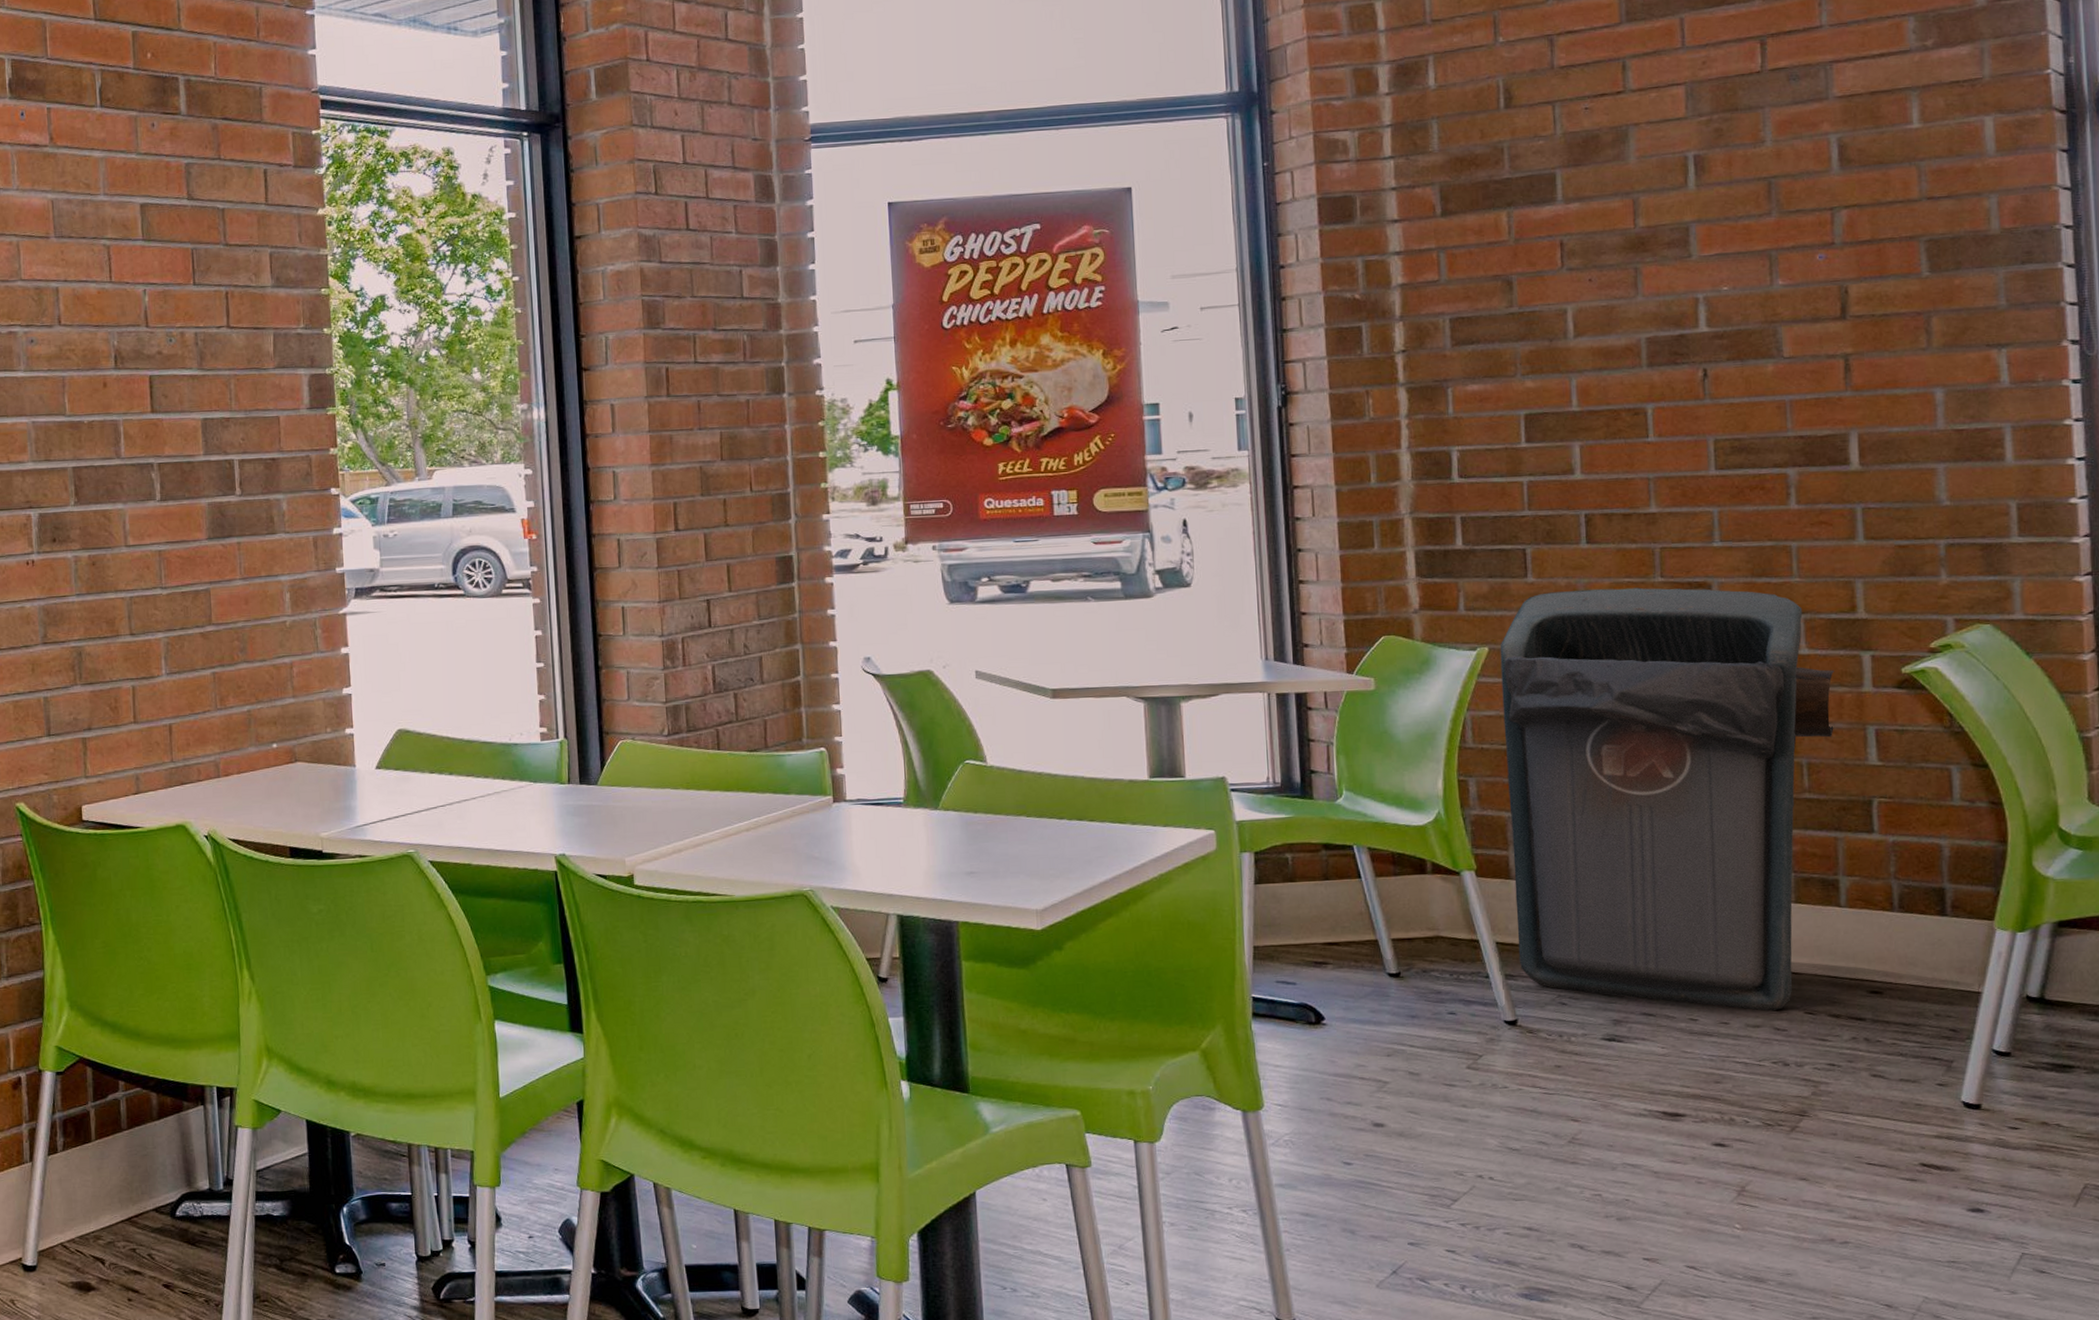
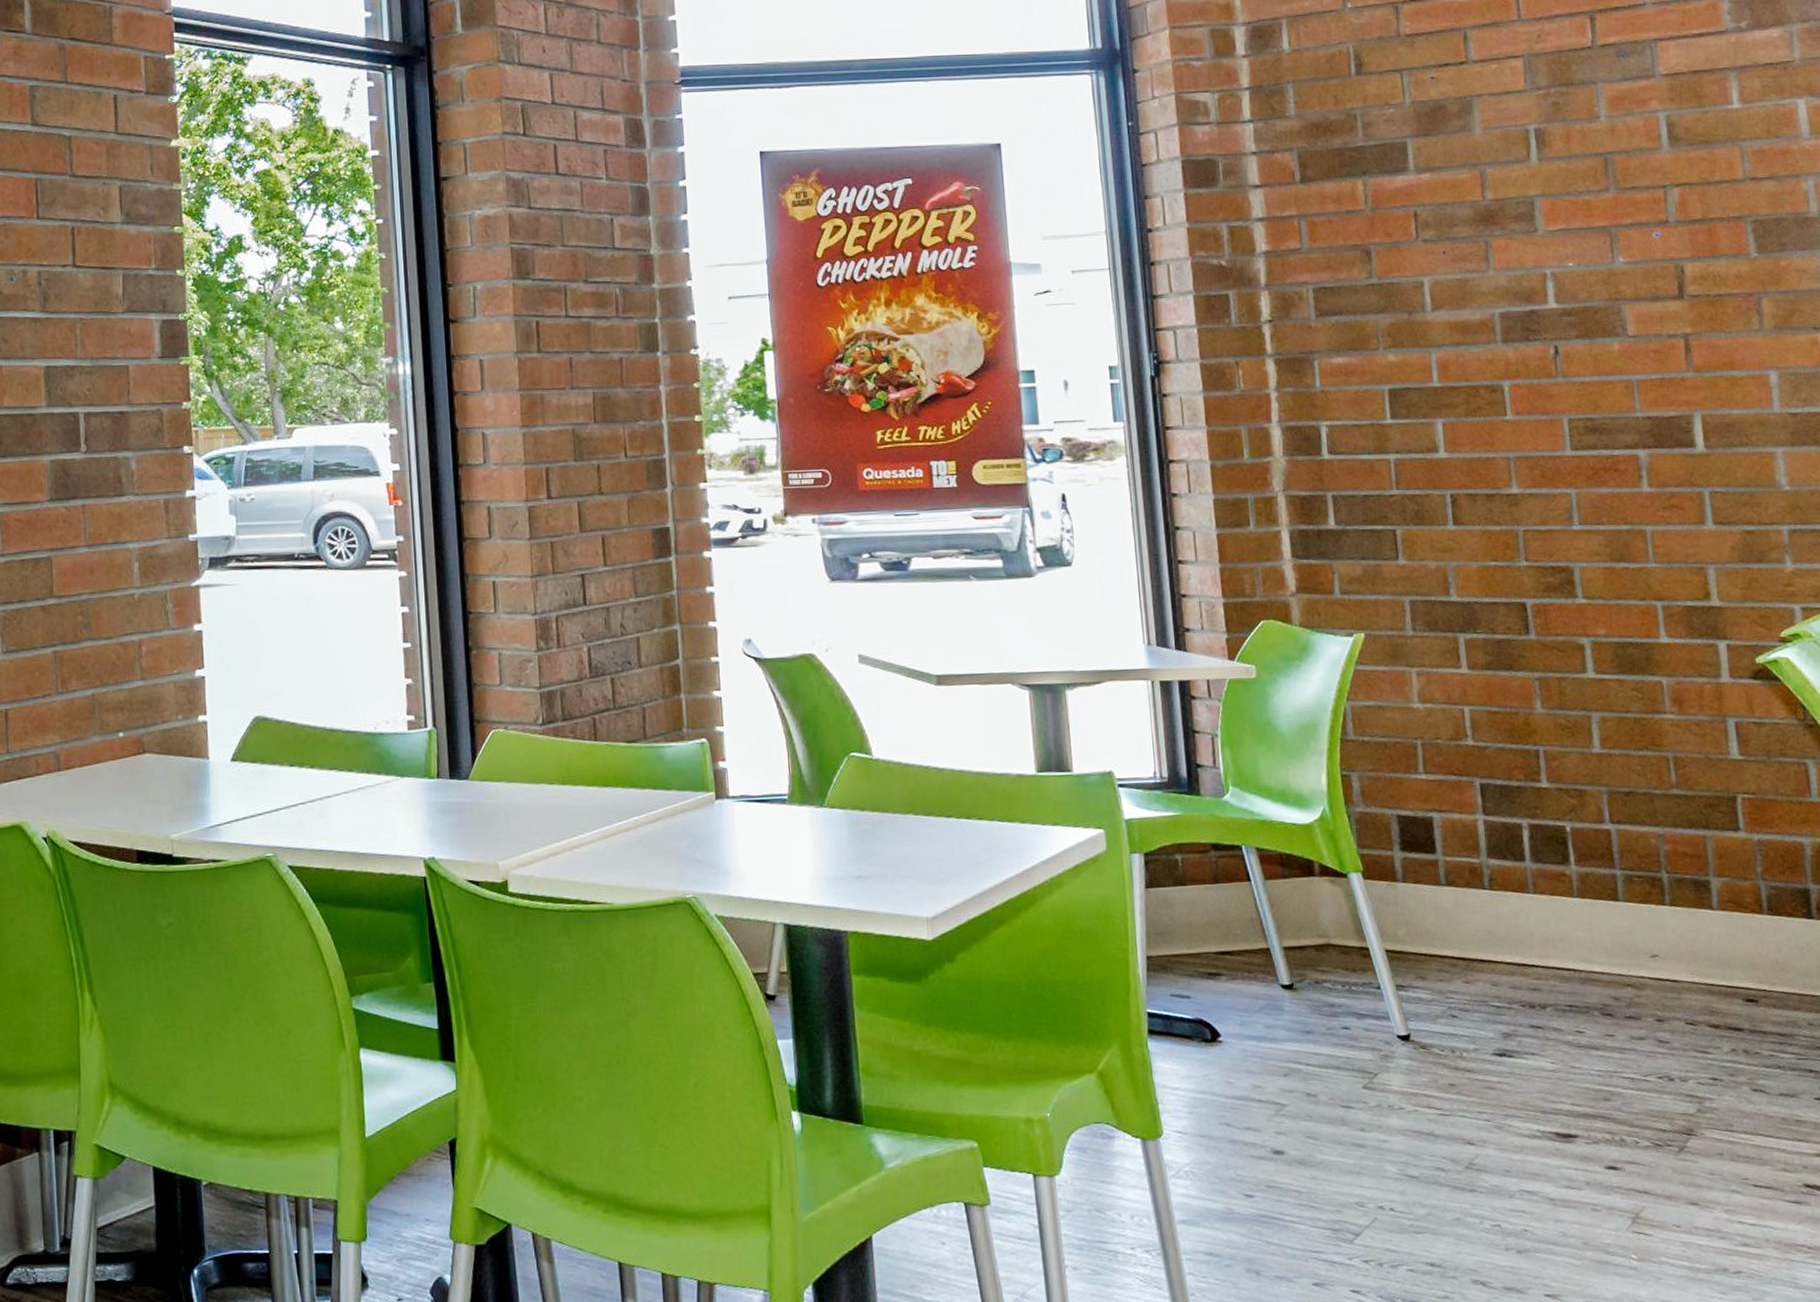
trash can: present [1500,587,1835,1011] -> none [1375,571,1697,1022]

